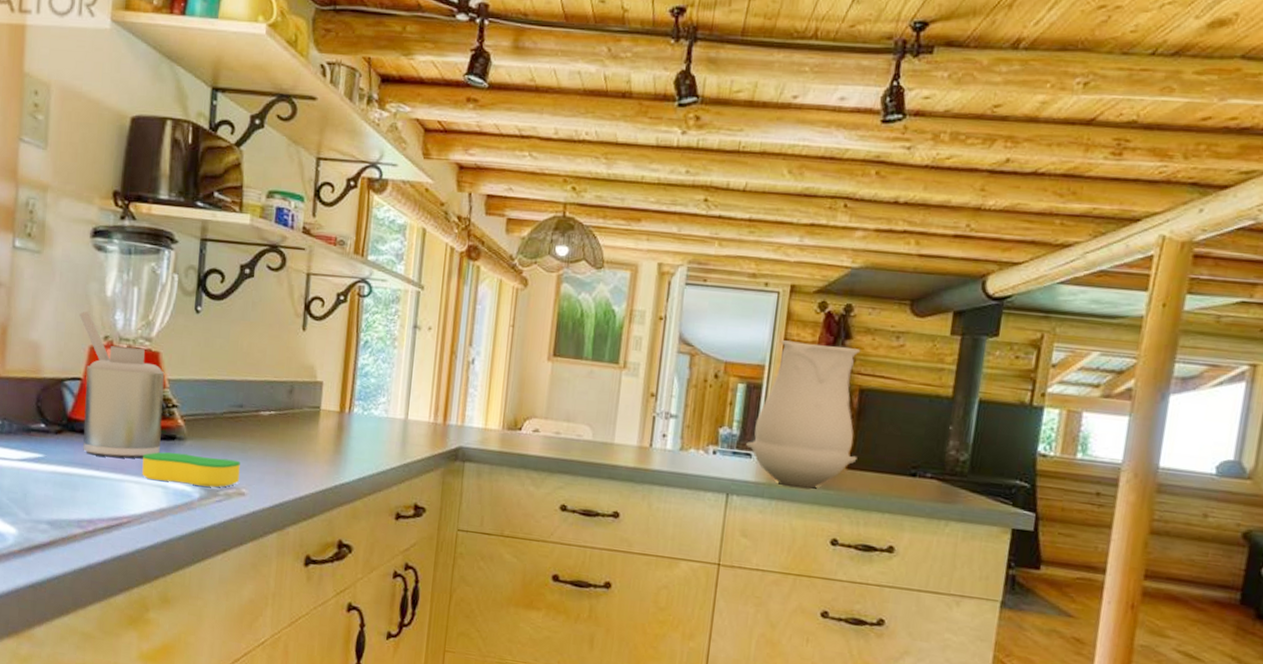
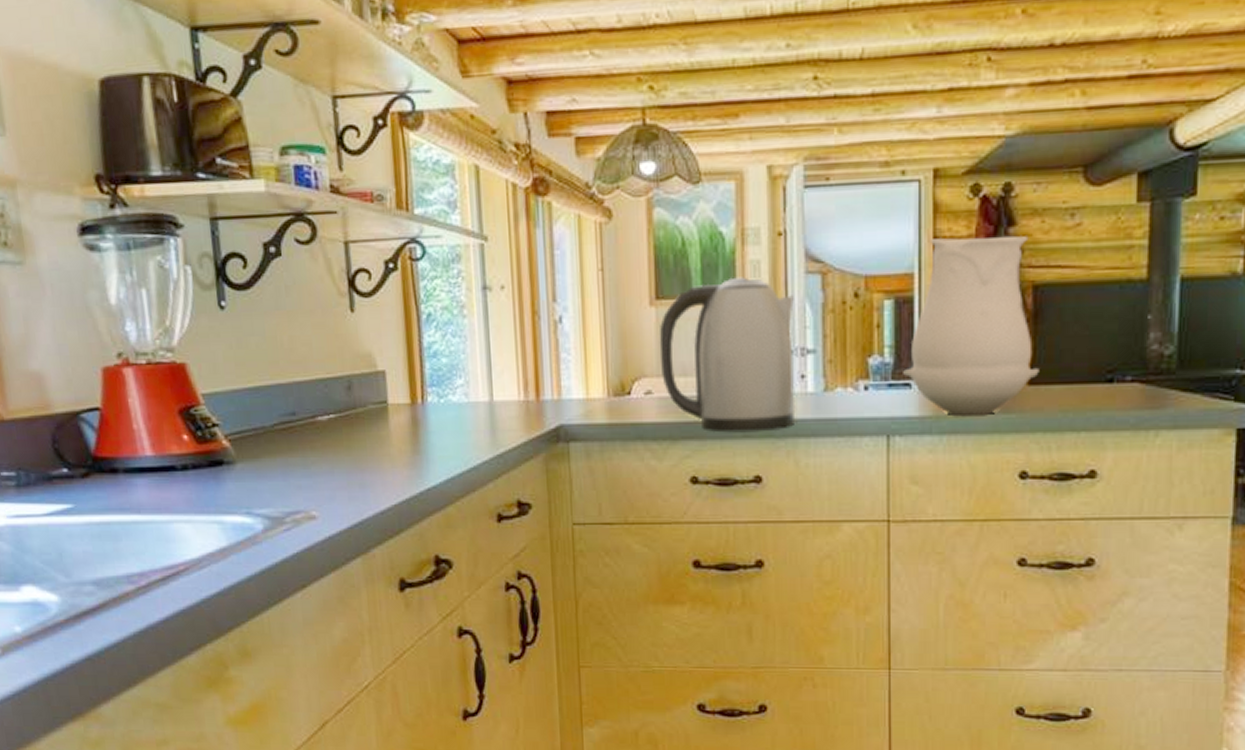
soap dispenser: present [79,311,165,459] -> none [83,326,208,497]
sponge: present [142,452,240,488] -> none [189,479,306,515]
kettle: none [549,347,666,477] -> present [659,277,796,433]

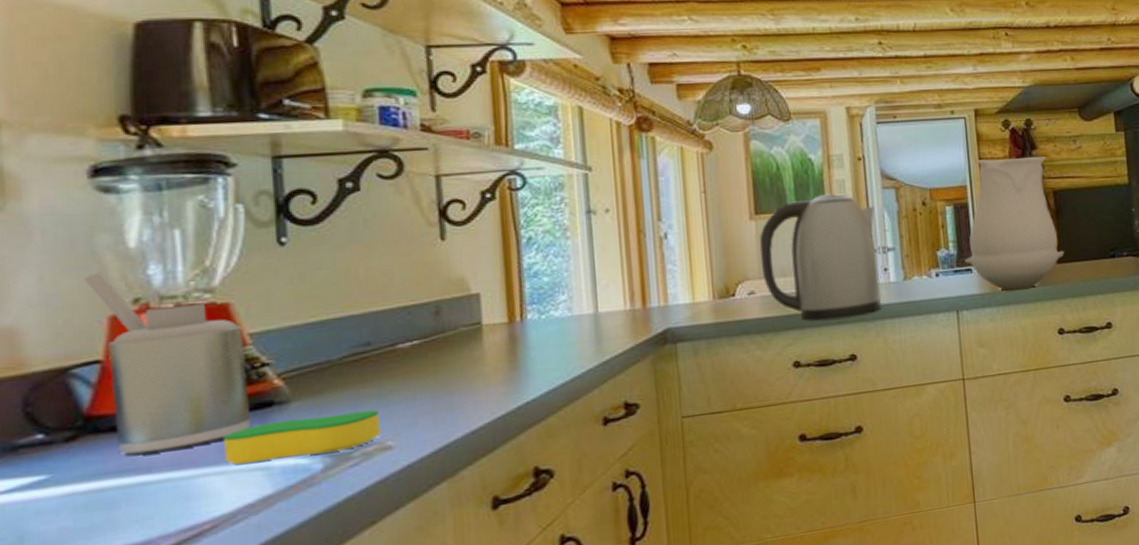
soap dispenser: none [83,326,208,497] -> present [84,272,250,456]
sponge: none [189,479,306,515] -> present [224,409,380,465]

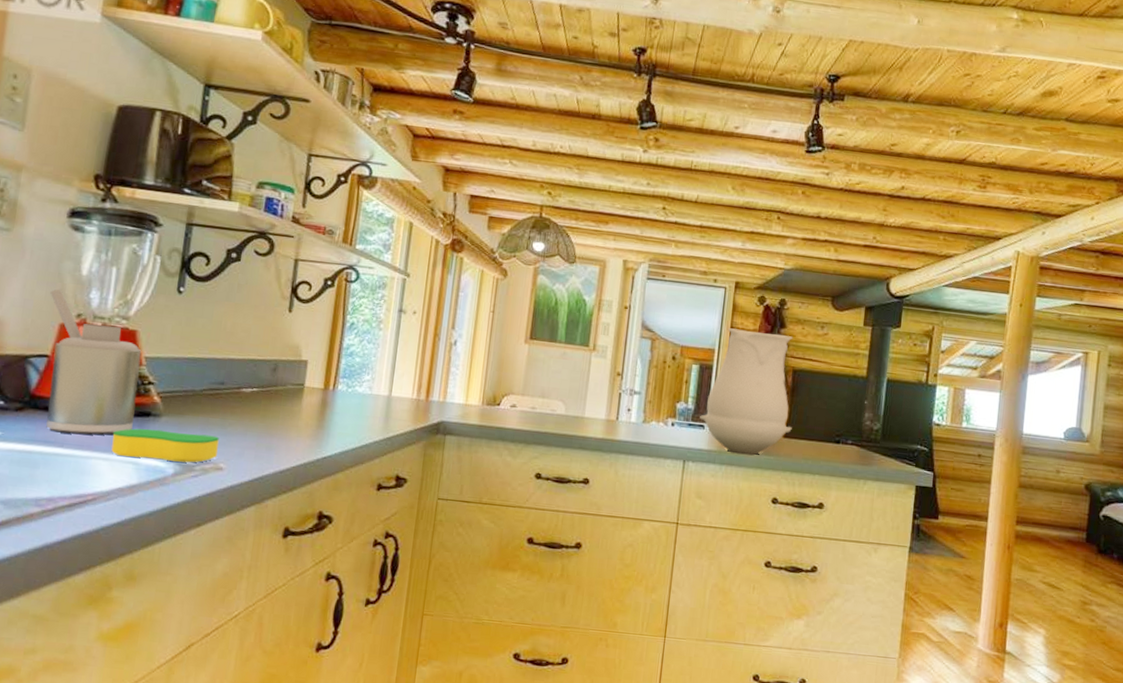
kettle: present [759,193,882,322] -> none [525,332,630,447]

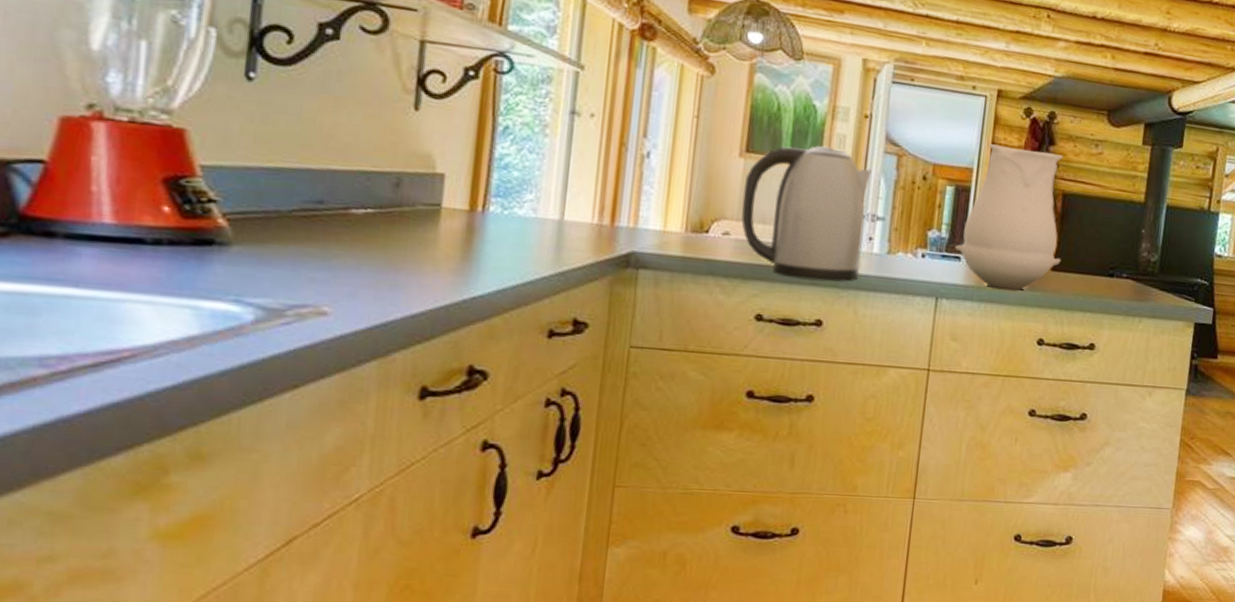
soap dispenser: present [46,289,142,435] -> none [40,68,195,271]
sponge: present [111,428,219,463] -> none [156,261,320,306]
kettle: none [525,332,630,447] -> present [741,145,872,283]

